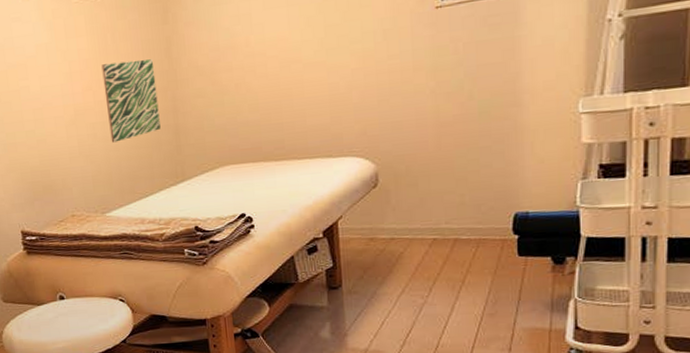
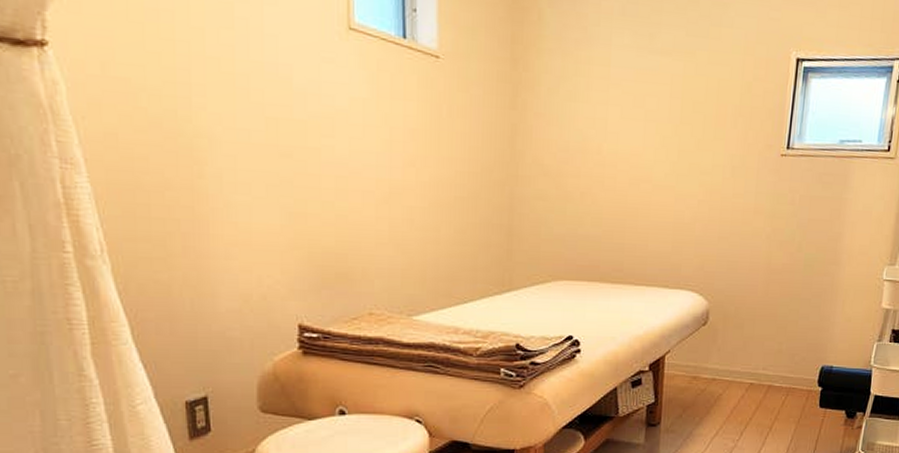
wall art: present [101,59,161,143] -> none [430,139,494,234]

